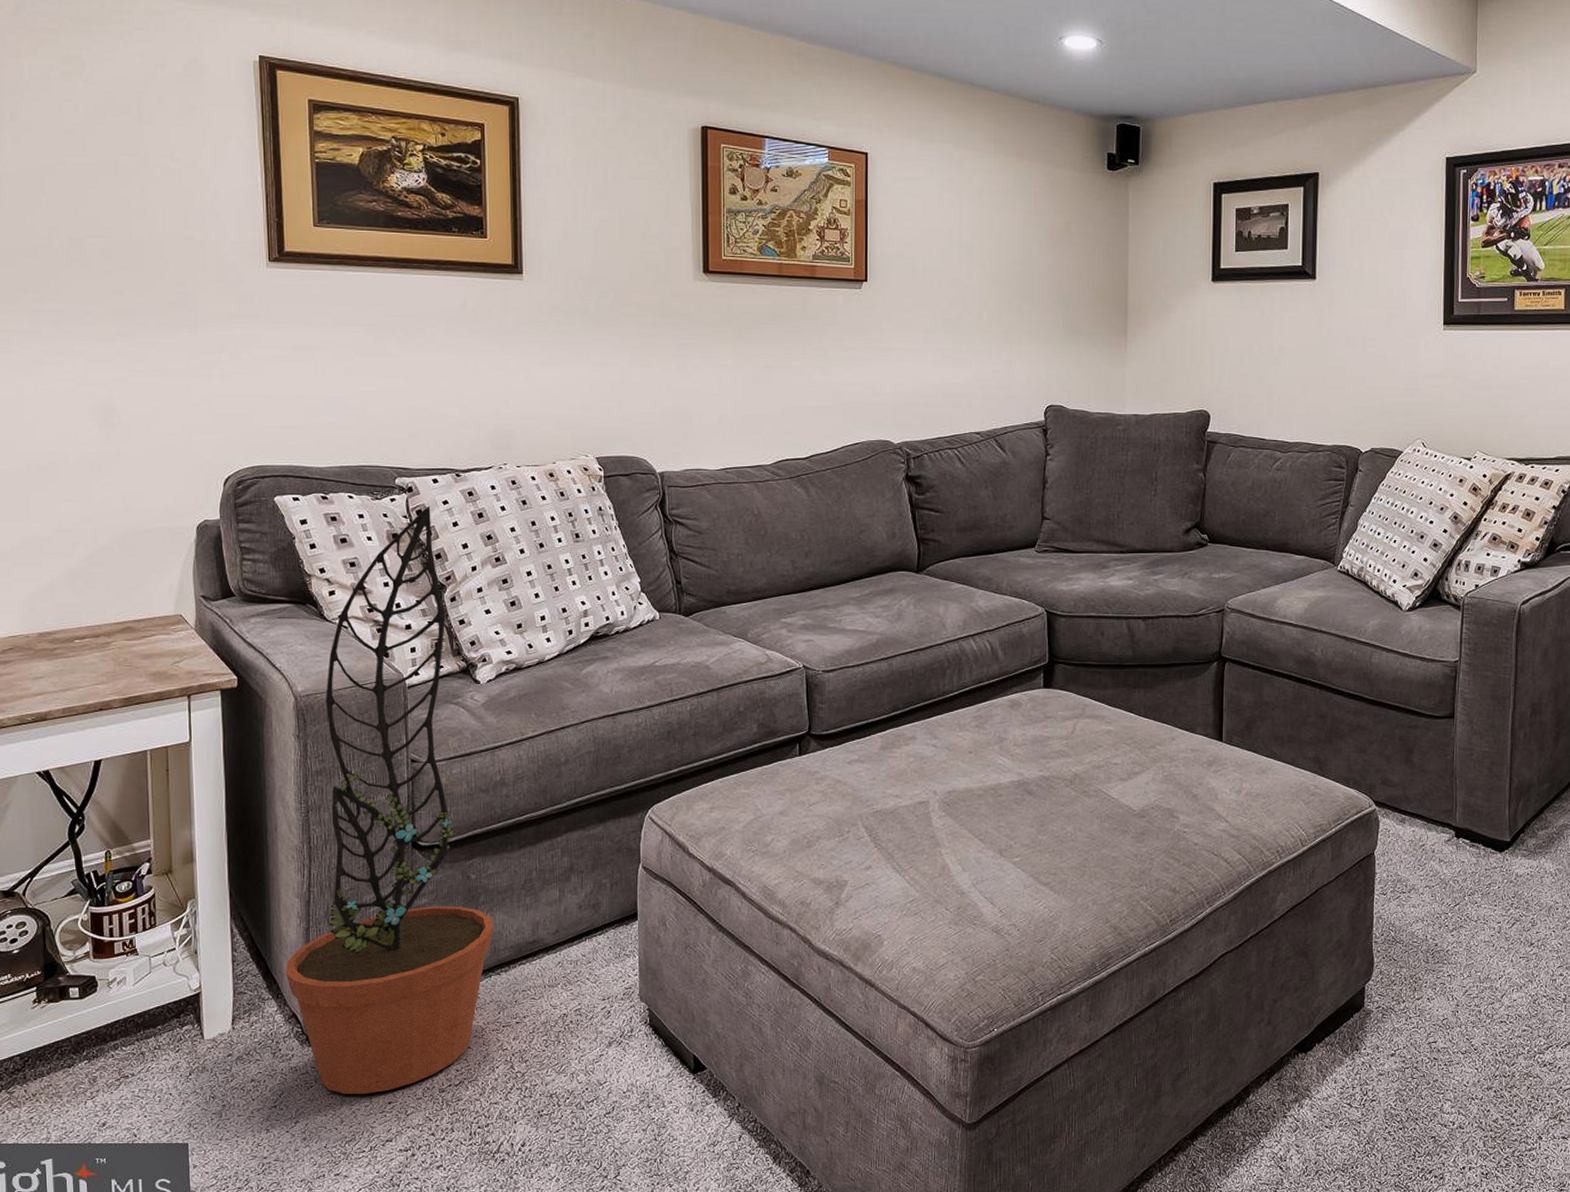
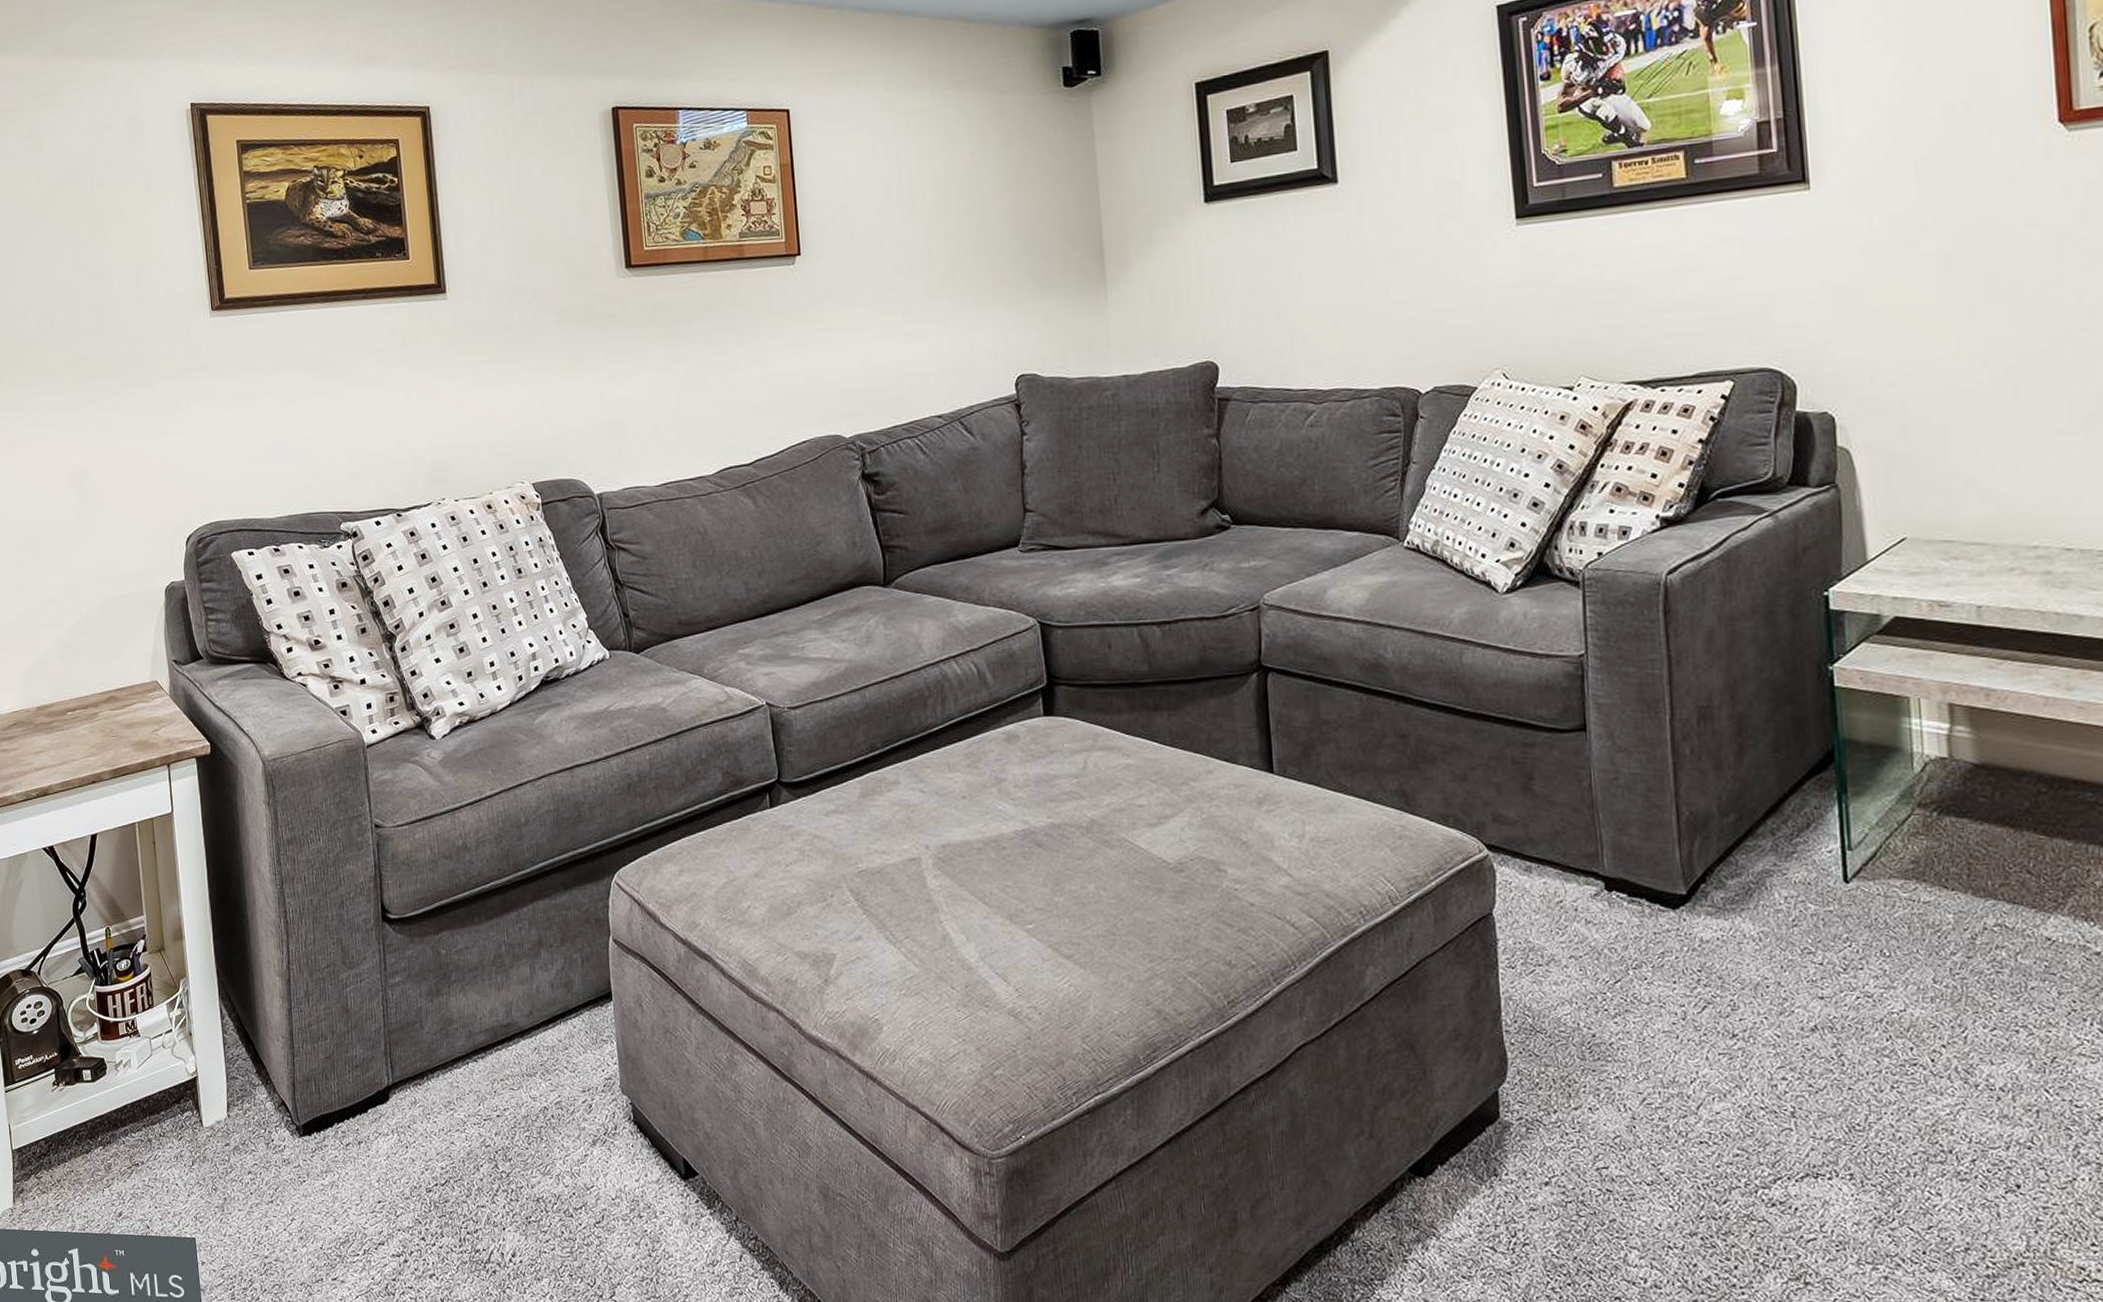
decorative plant: present [285,506,494,1094] -> none [272,550,468,1191]

